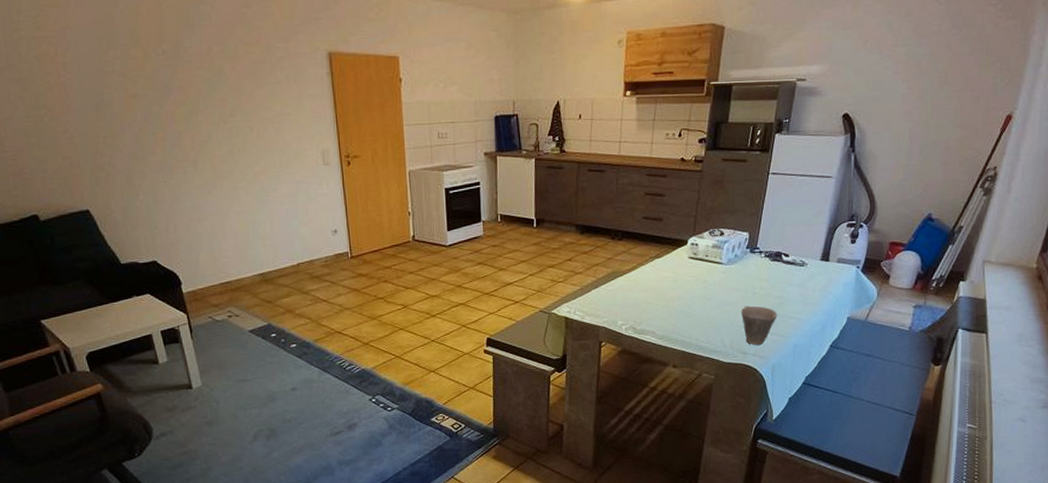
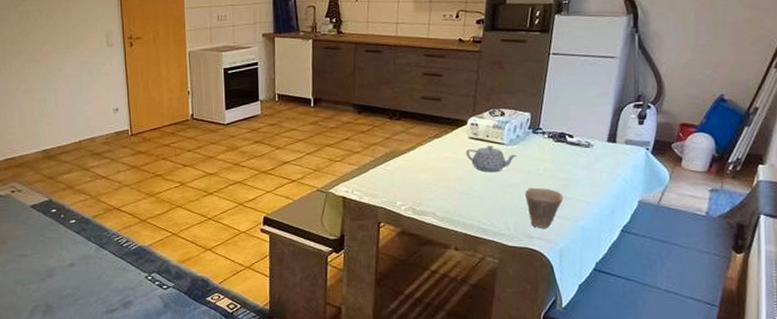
teapot: none [685,265,735,292] -> present [466,145,518,173]

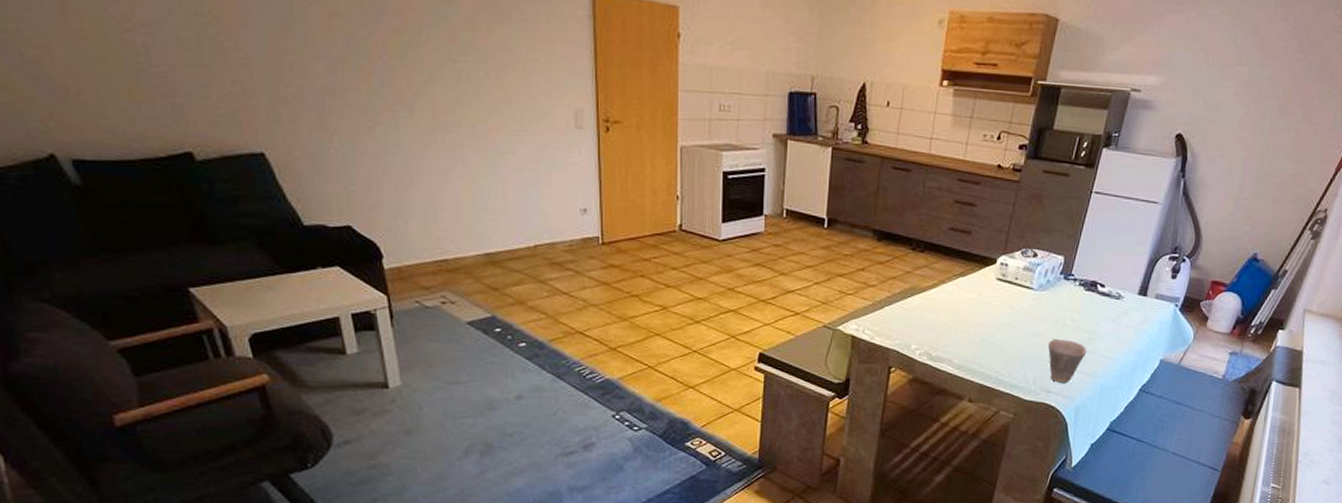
teapot: present [466,145,518,173] -> none [991,289,1045,320]

